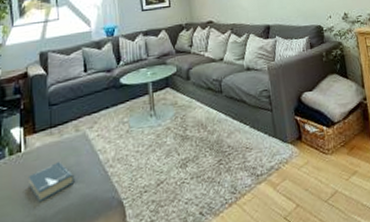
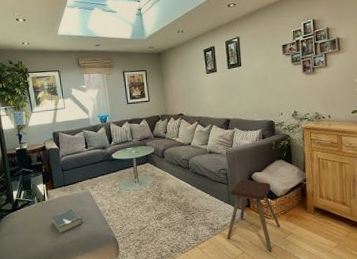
music stool: none [274,102,342,201] -> present [227,179,281,252]

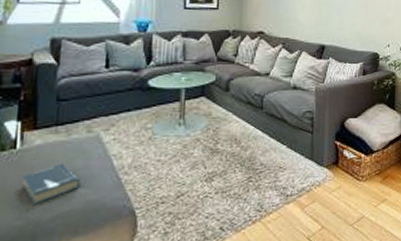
music stool: present [227,179,281,252] -> none [303,127,374,225]

